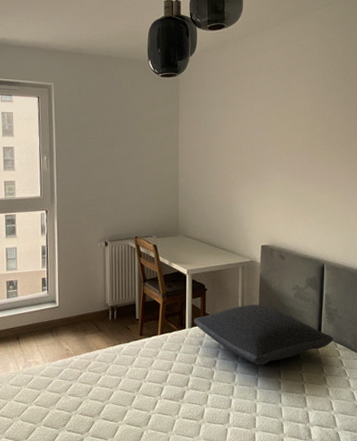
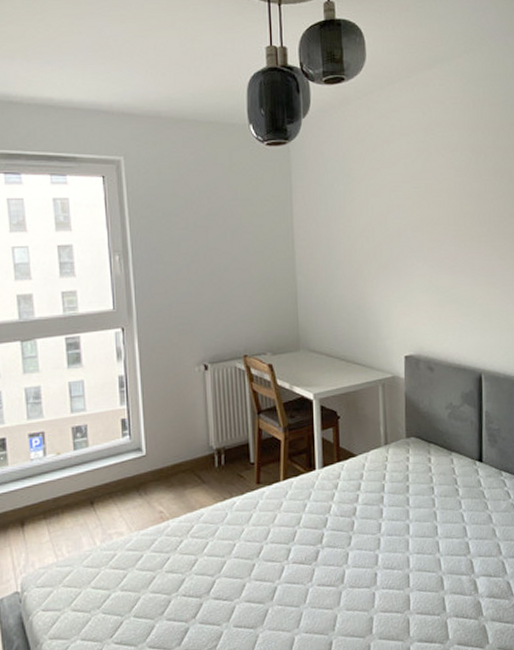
pillow: present [194,305,333,366] -> none [326,431,497,508]

